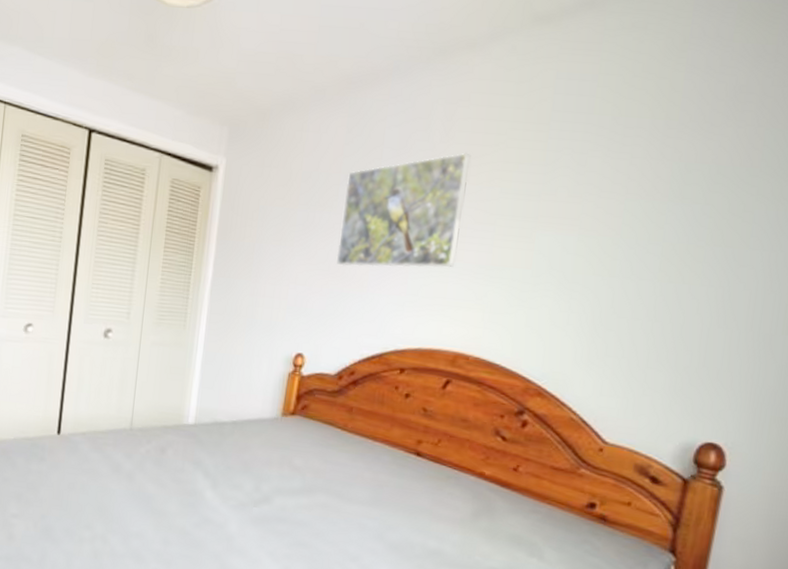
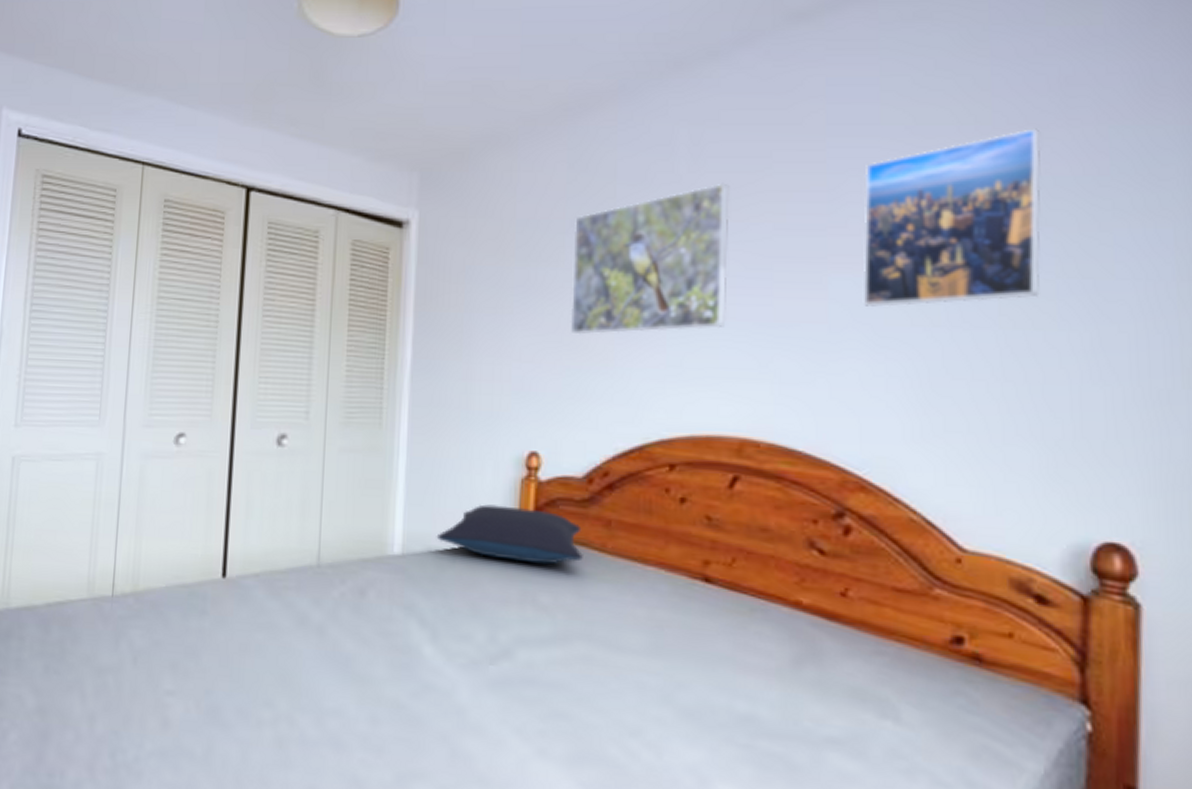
pillow: none [221,390,330,437] -> present [436,504,583,565]
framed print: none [559,126,713,260] -> present [862,128,1042,307]

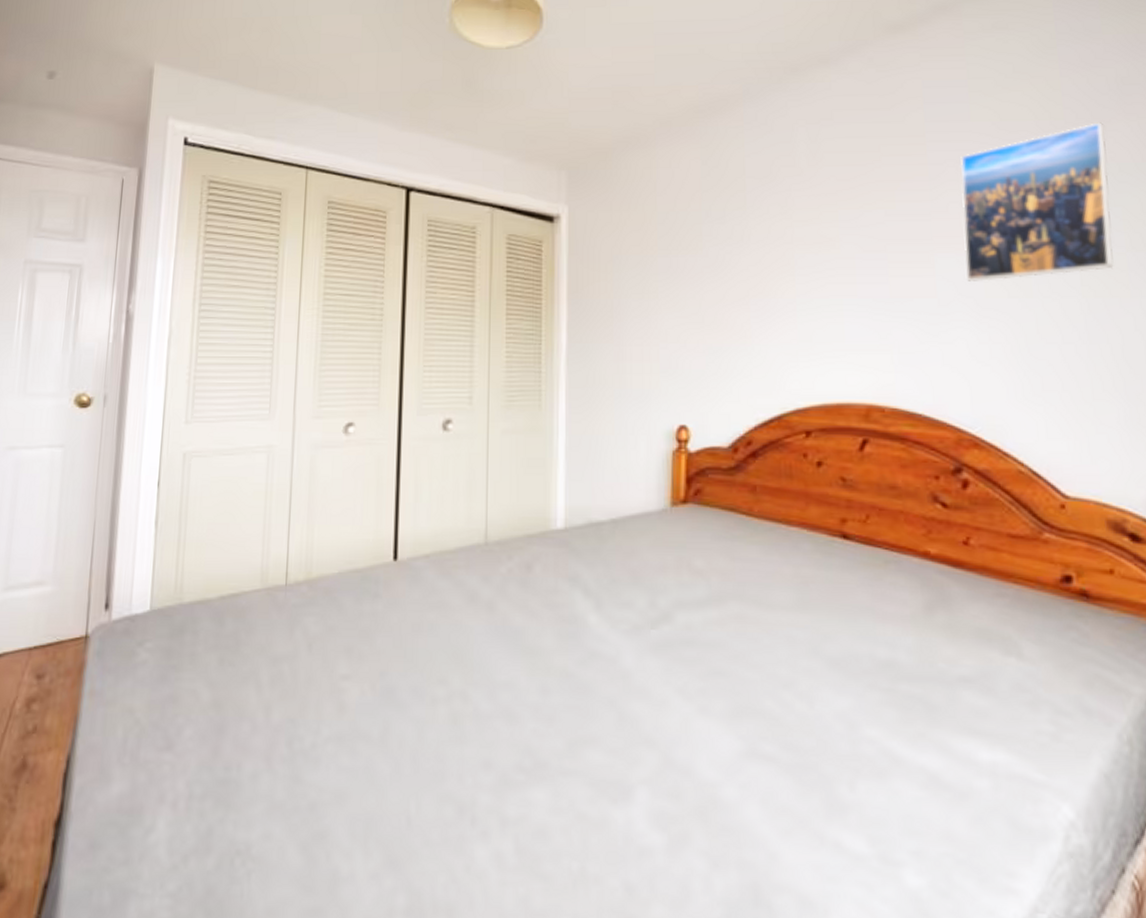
pillow: present [436,504,583,565] -> none [596,477,732,530]
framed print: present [570,184,730,335] -> none [709,176,848,316]

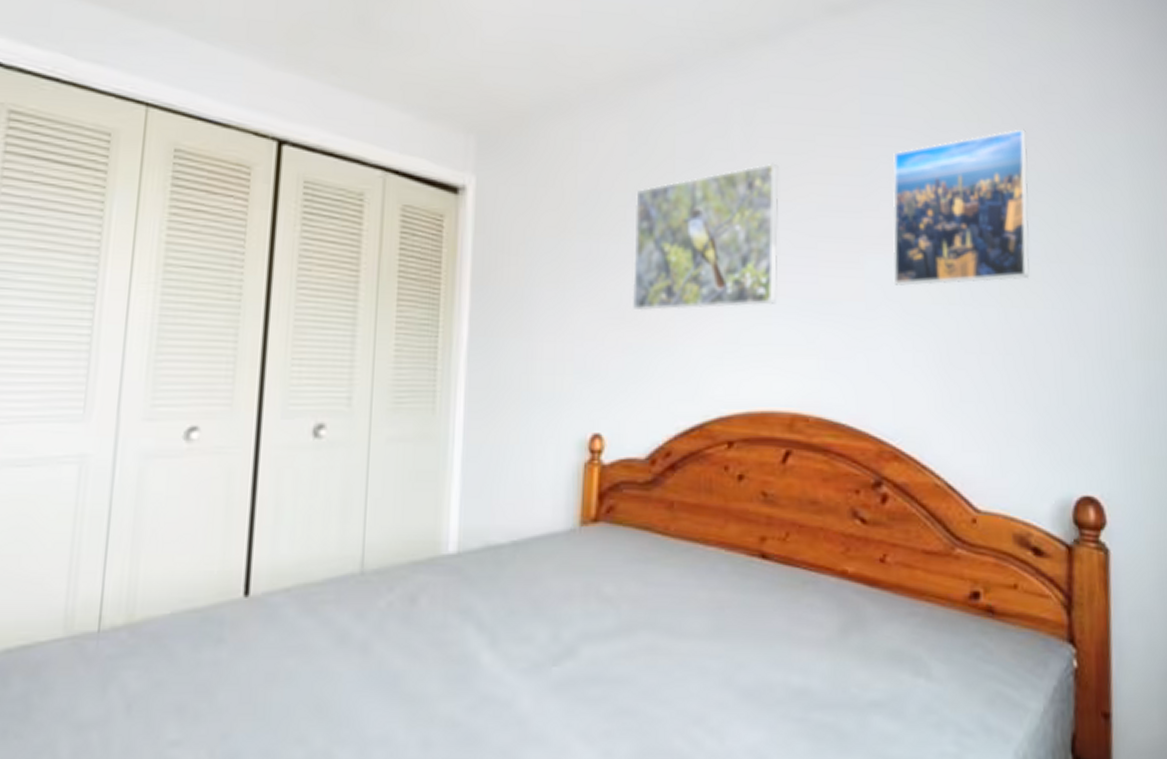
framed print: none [709,176,848,316] -> present [632,164,779,311]

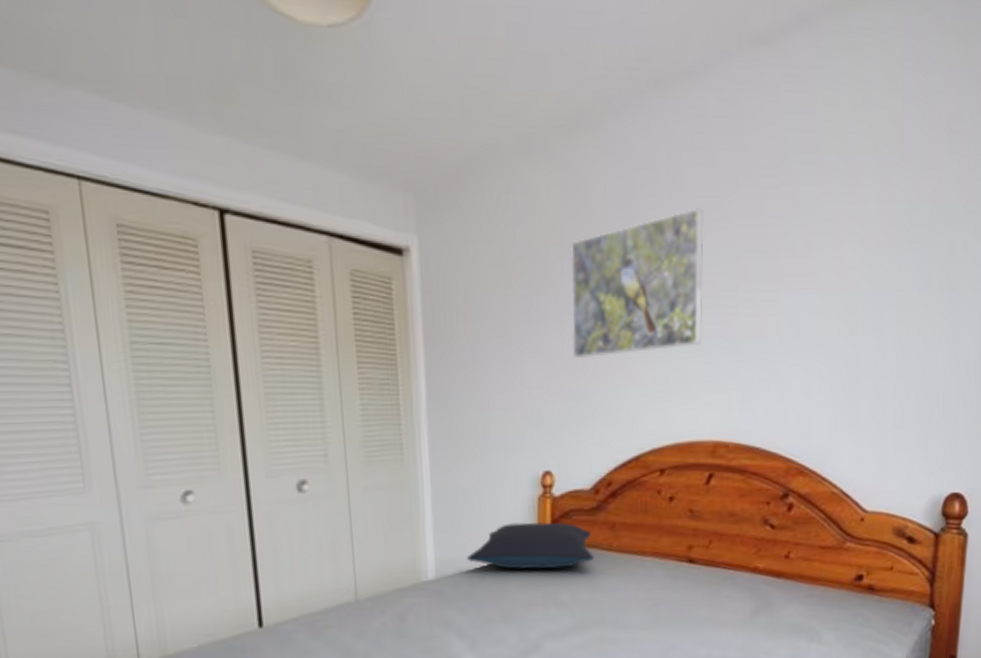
pillow: none [495,492,647,552] -> present [466,521,594,570]
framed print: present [892,129,1030,286] -> none [804,160,932,320]

